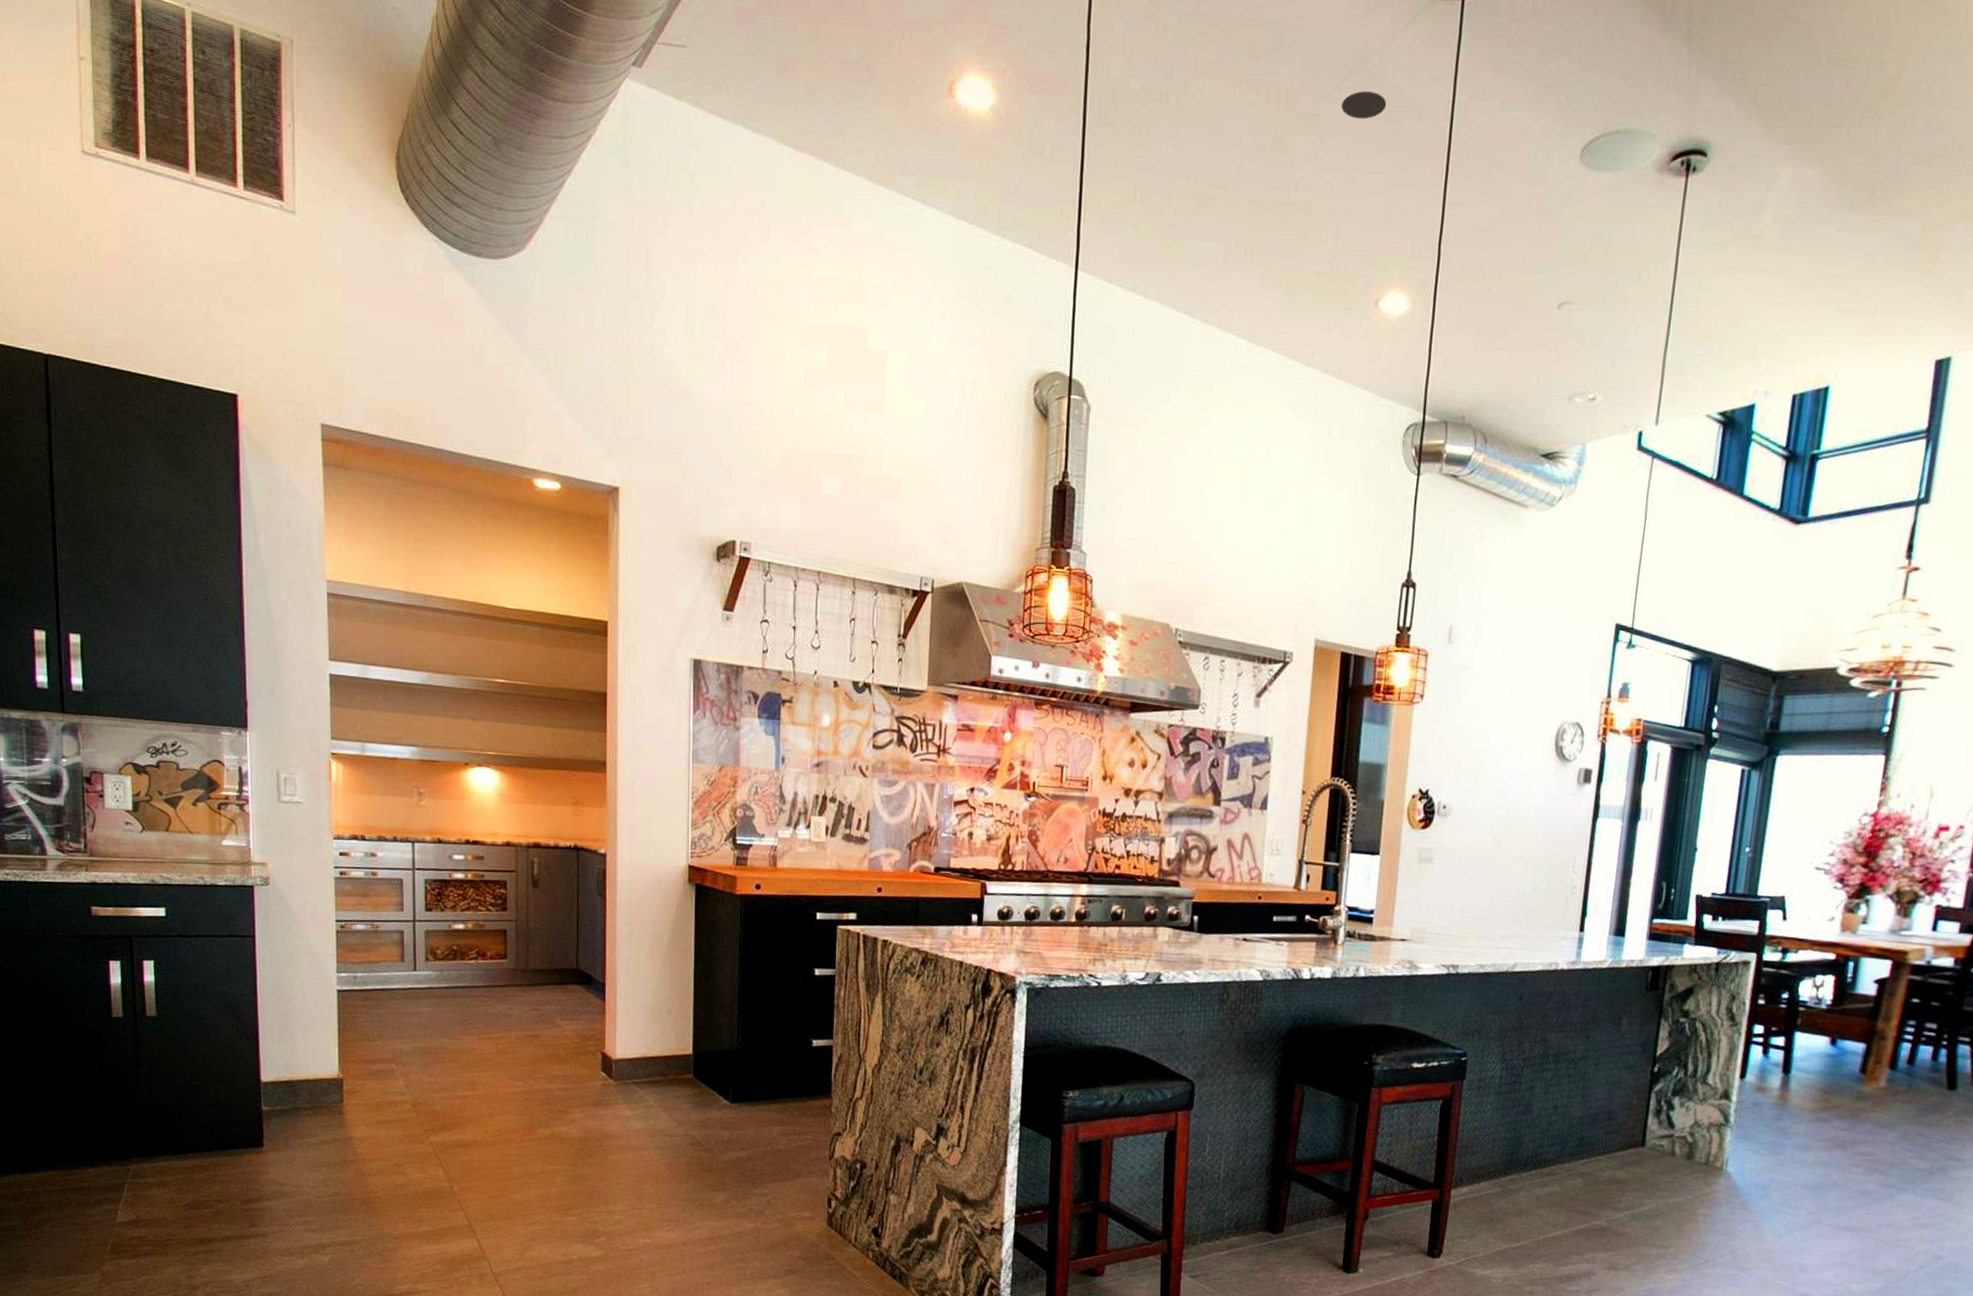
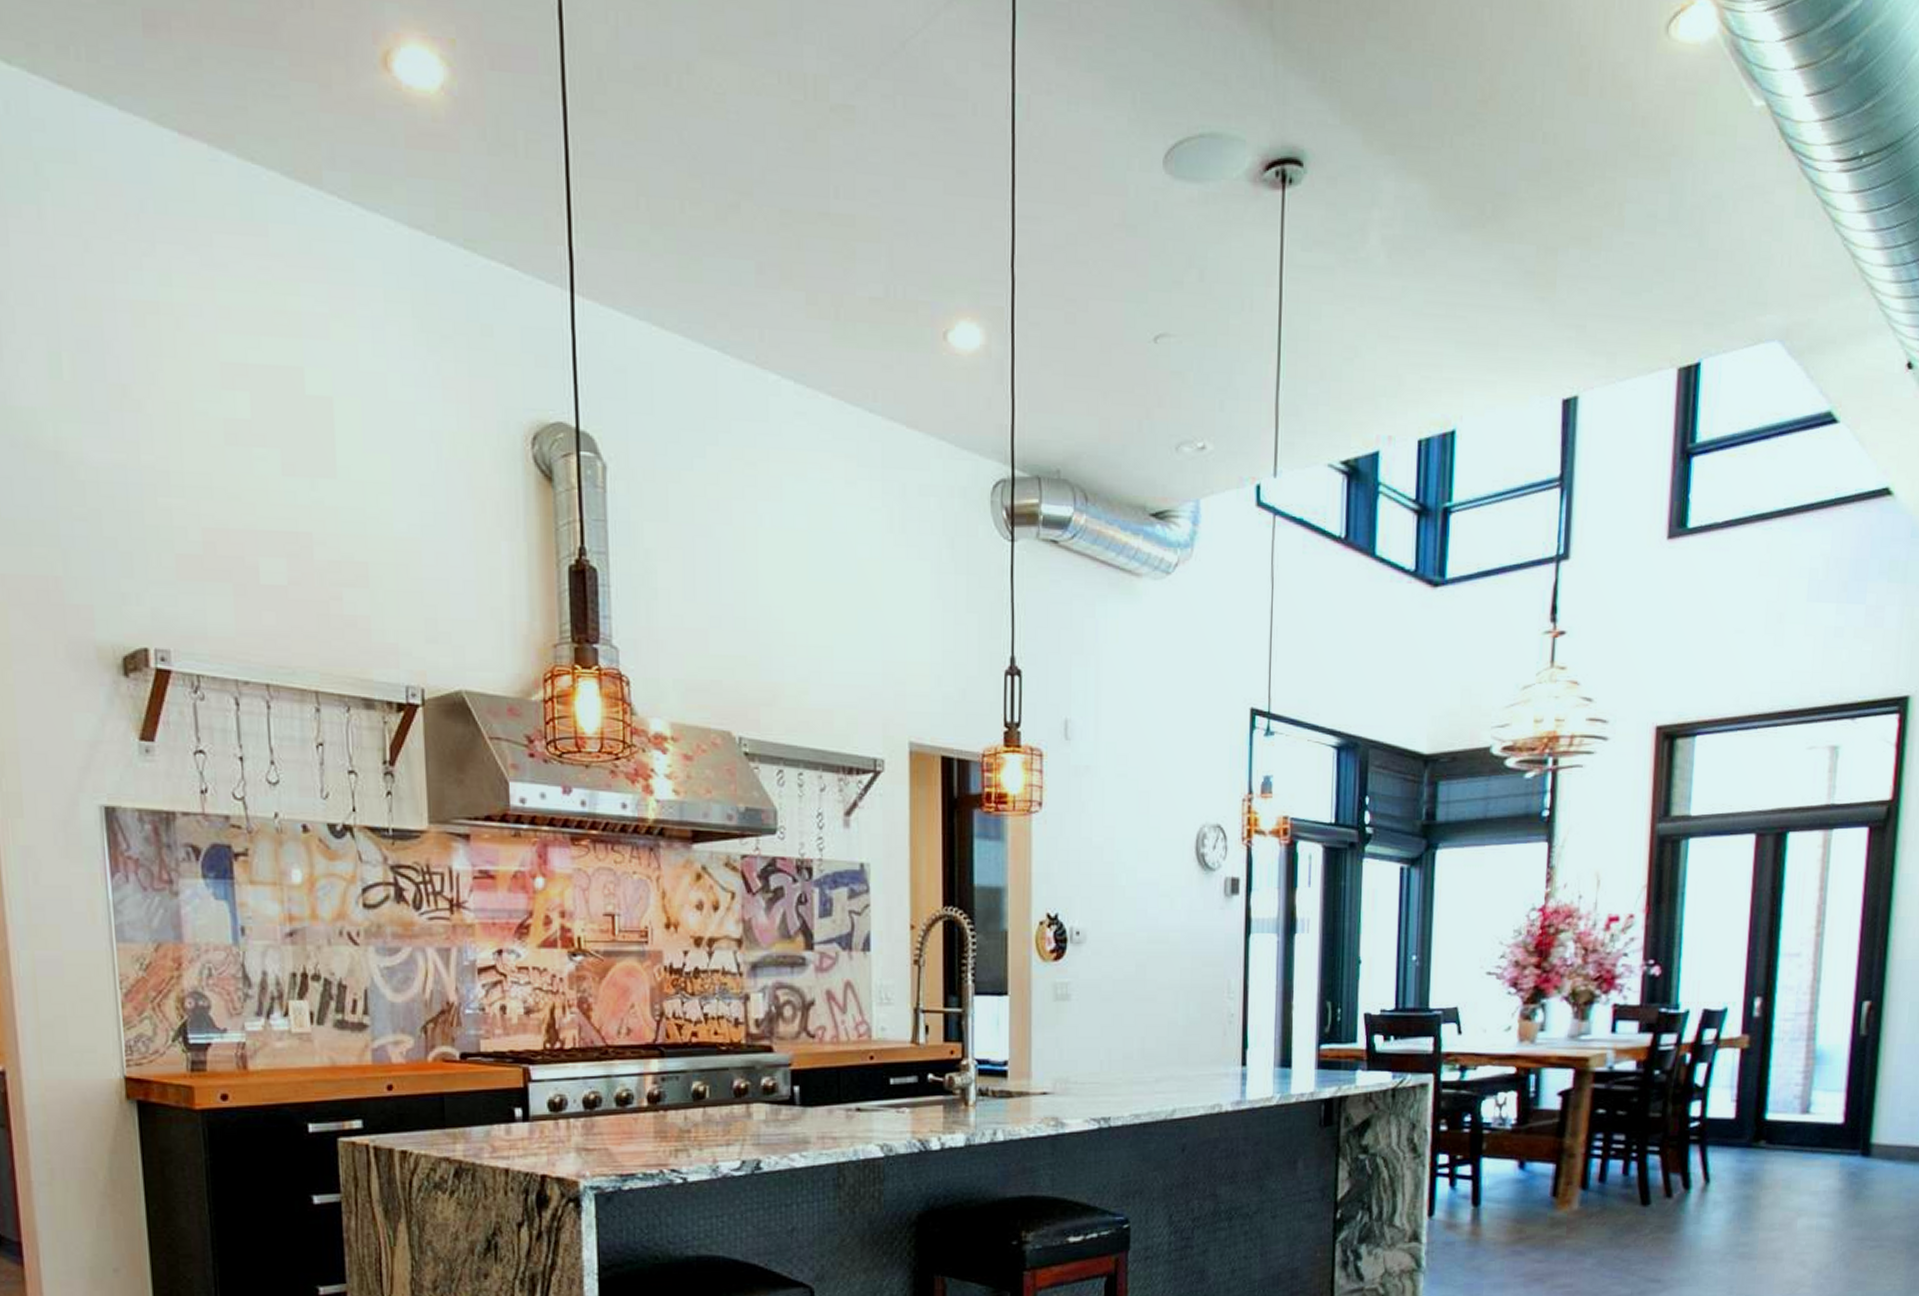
recessed light: present [1341,91,1387,120] -> none [882,78,936,114]

